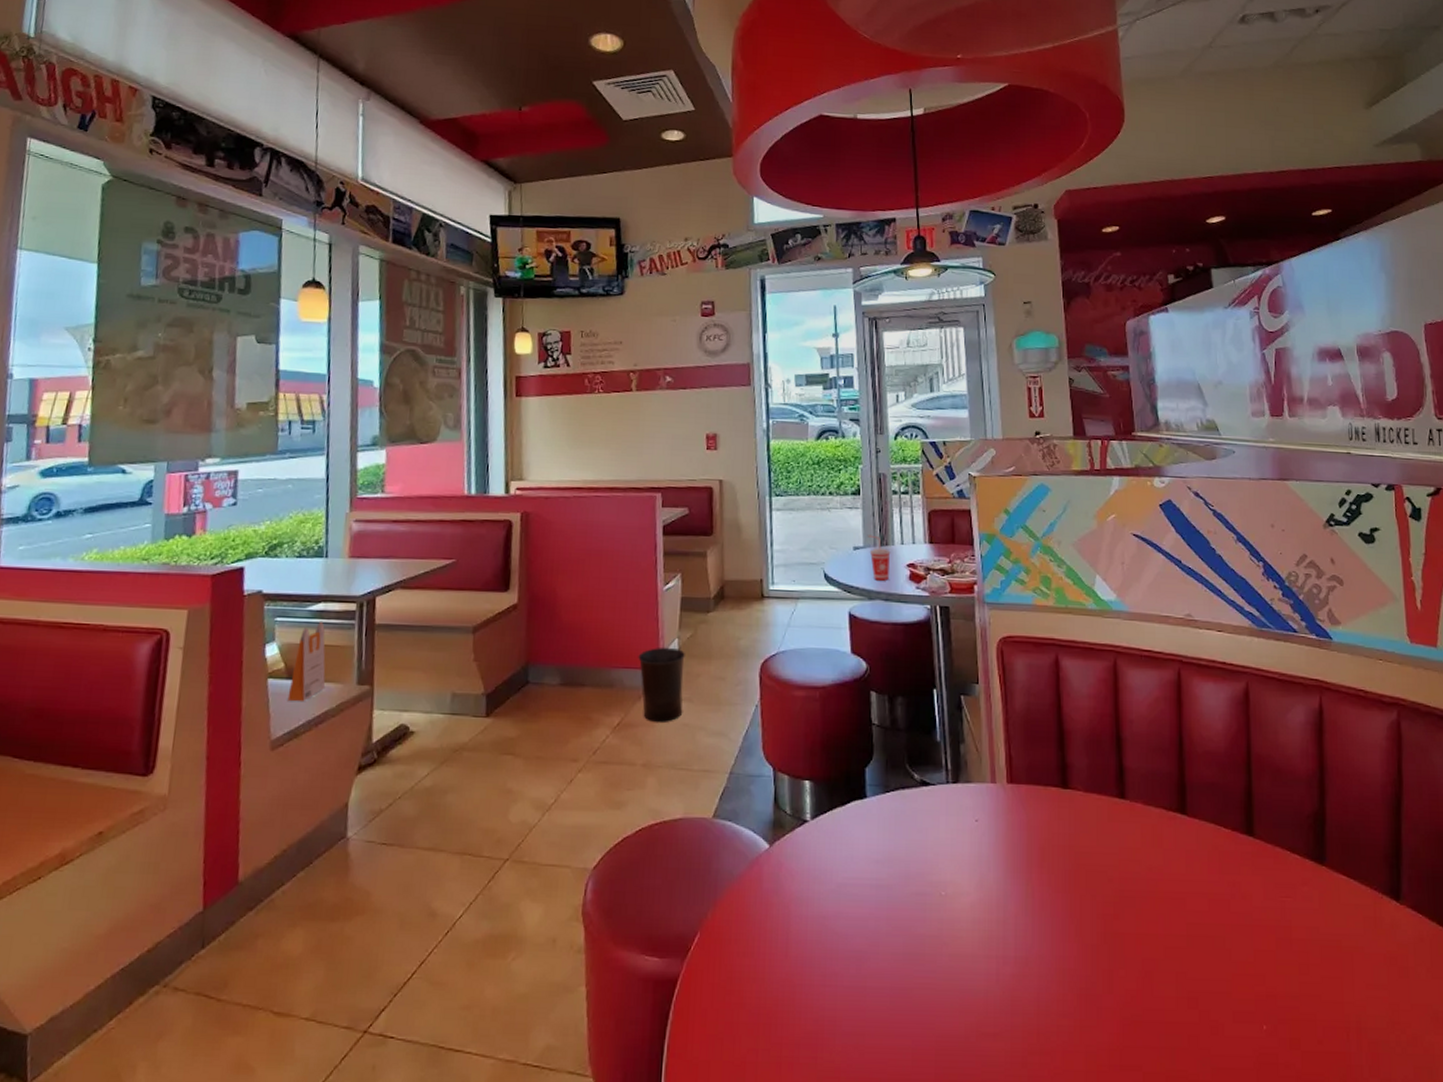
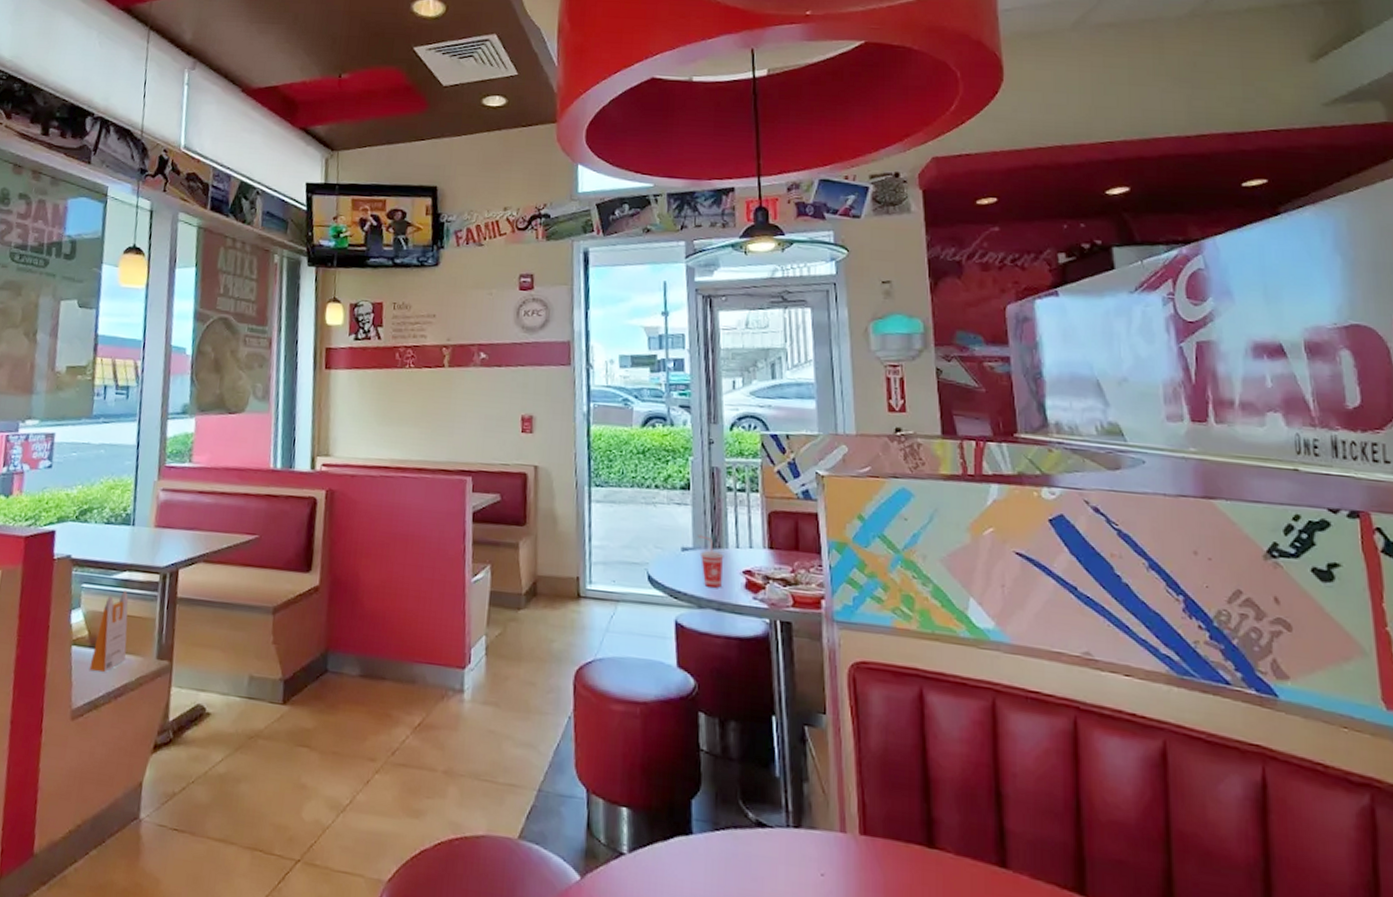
waste bin: present [638,647,685,722] -> none [442,644,493,727]

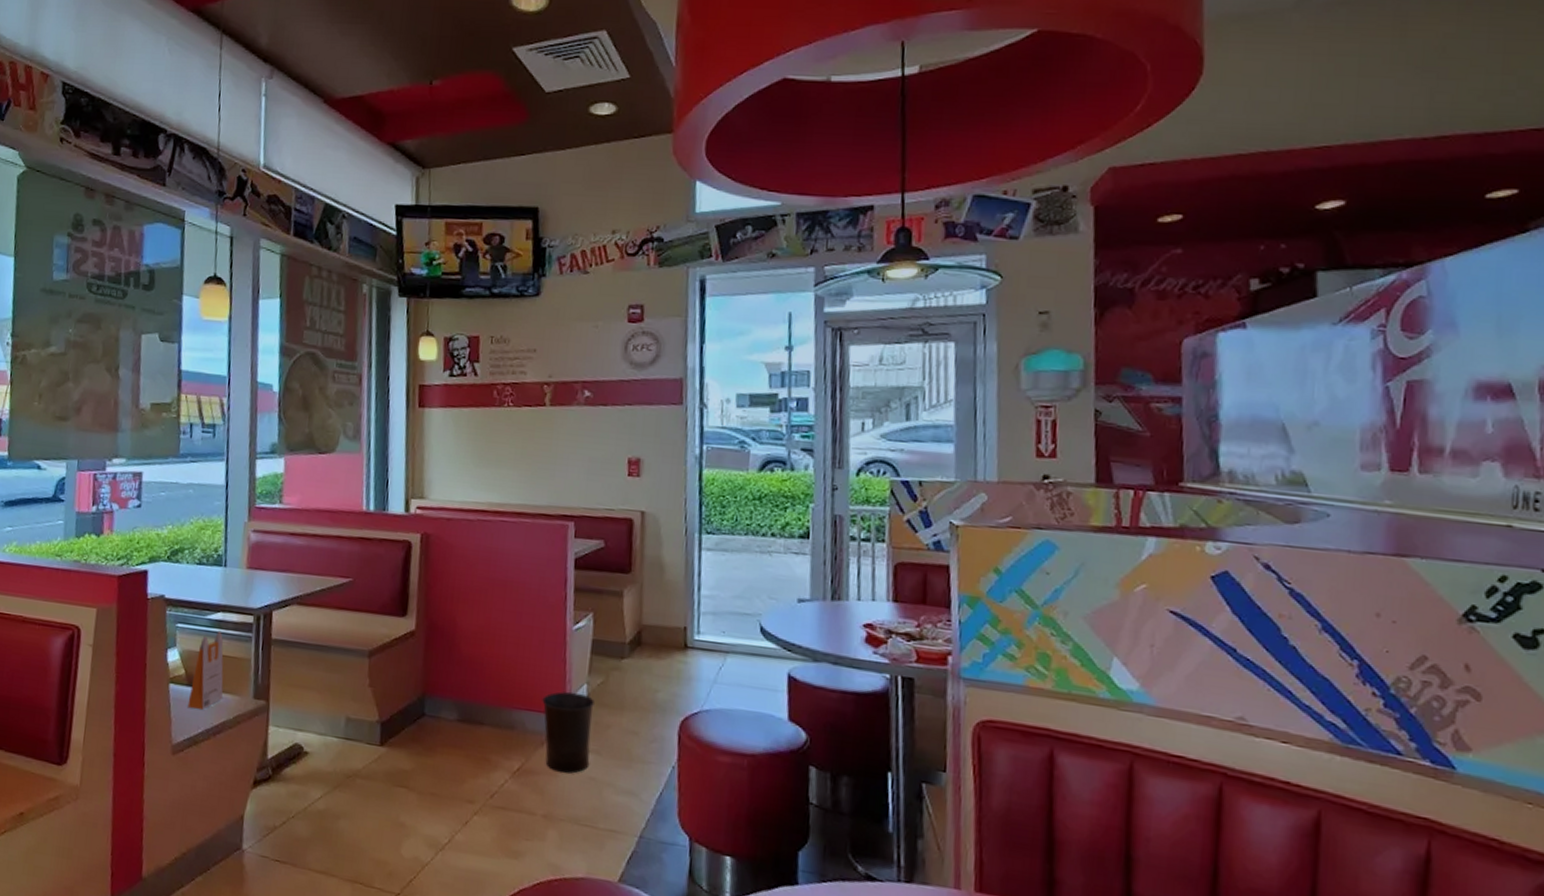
waste bin: none [442,644,493,727] -> present [542,691,595,773]
beverage cup: present [697,535,724,588] -> none [815,586,844,641]

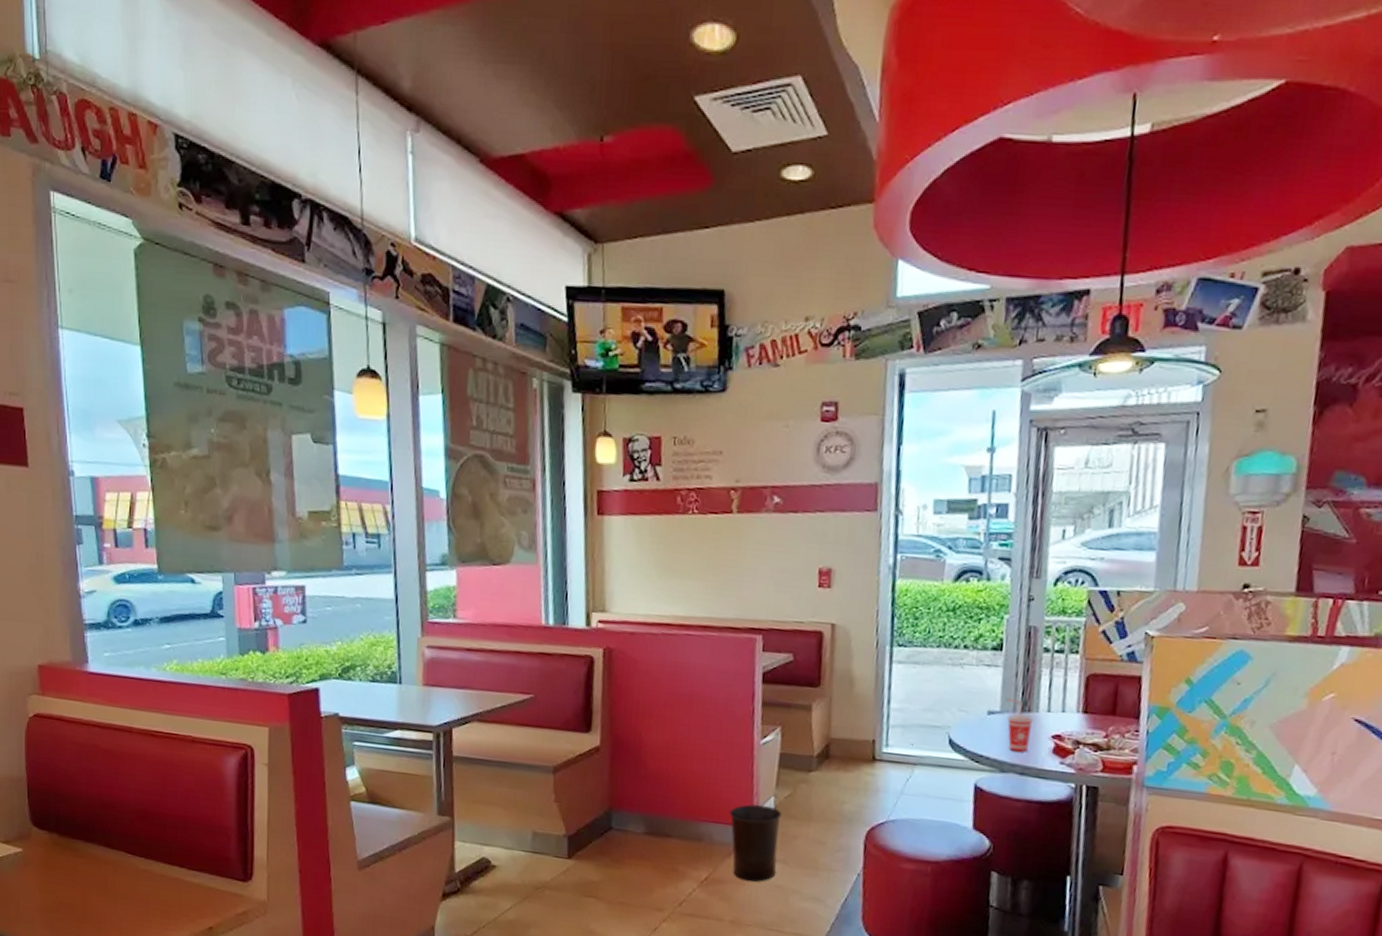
shopping bag: present [187,630,224,711] -> none [370,748,407,827]
beverage cup: none [815,586,844,641] -> present [1006,698,1034,752]

